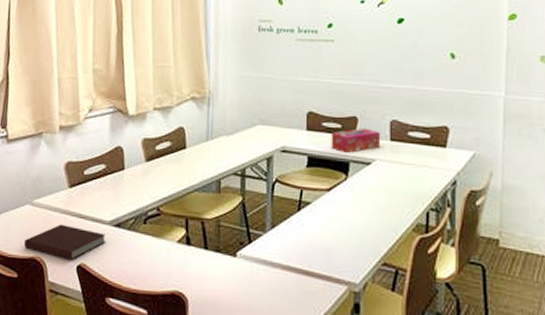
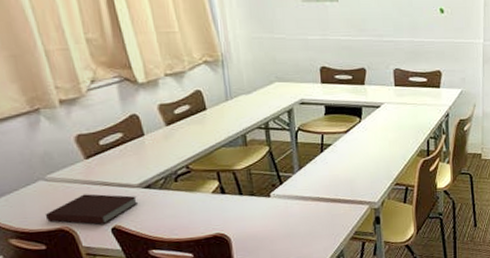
tissue box: present [331,127,381,153] -> none [344,77,387,100]

